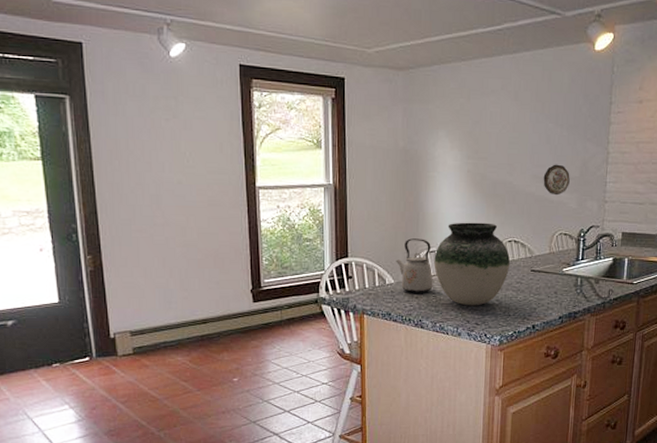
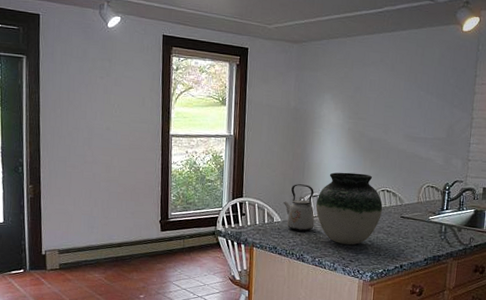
decorative plate: present [543,164,570,196] -> none [414,126,438,153]

